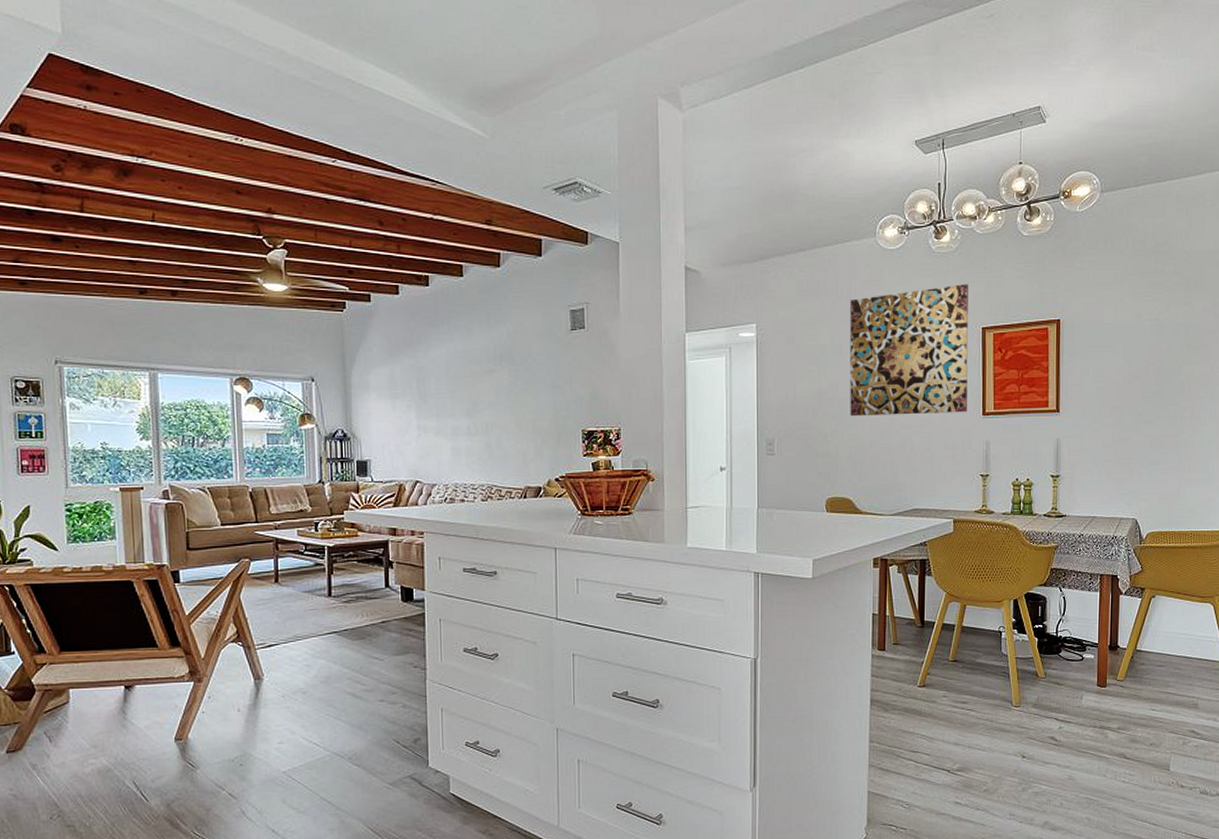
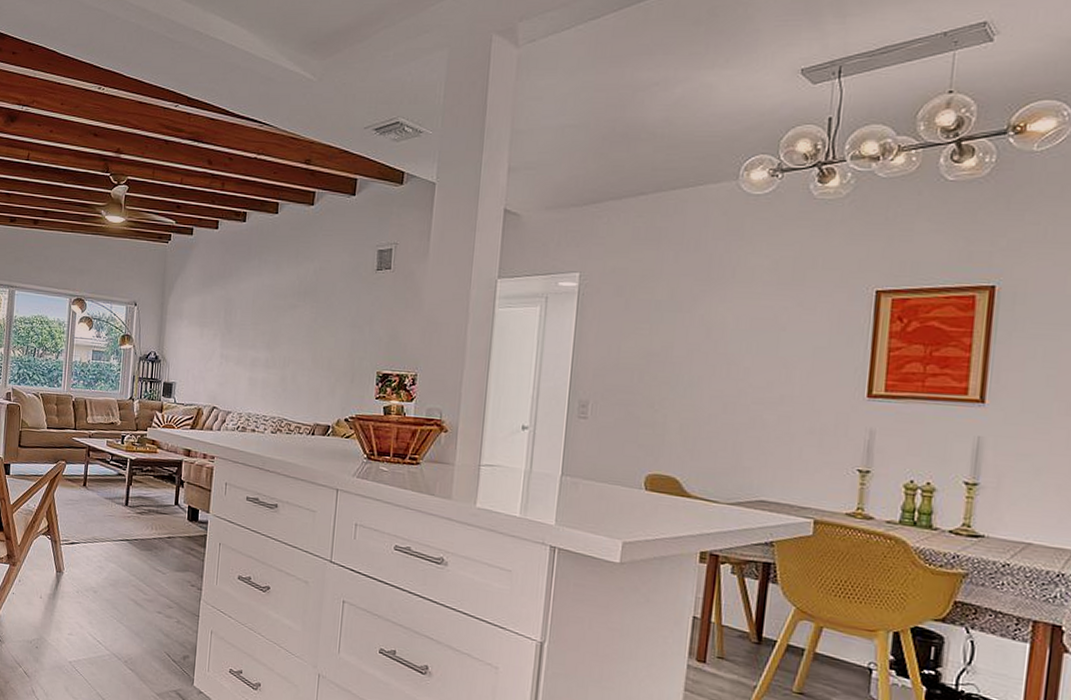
wall art: present [850,284,968,417] -> none [685,237,861,393]

